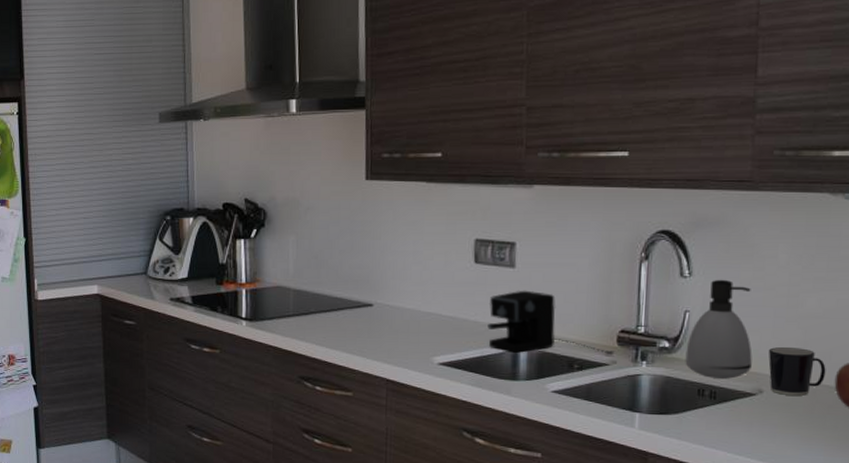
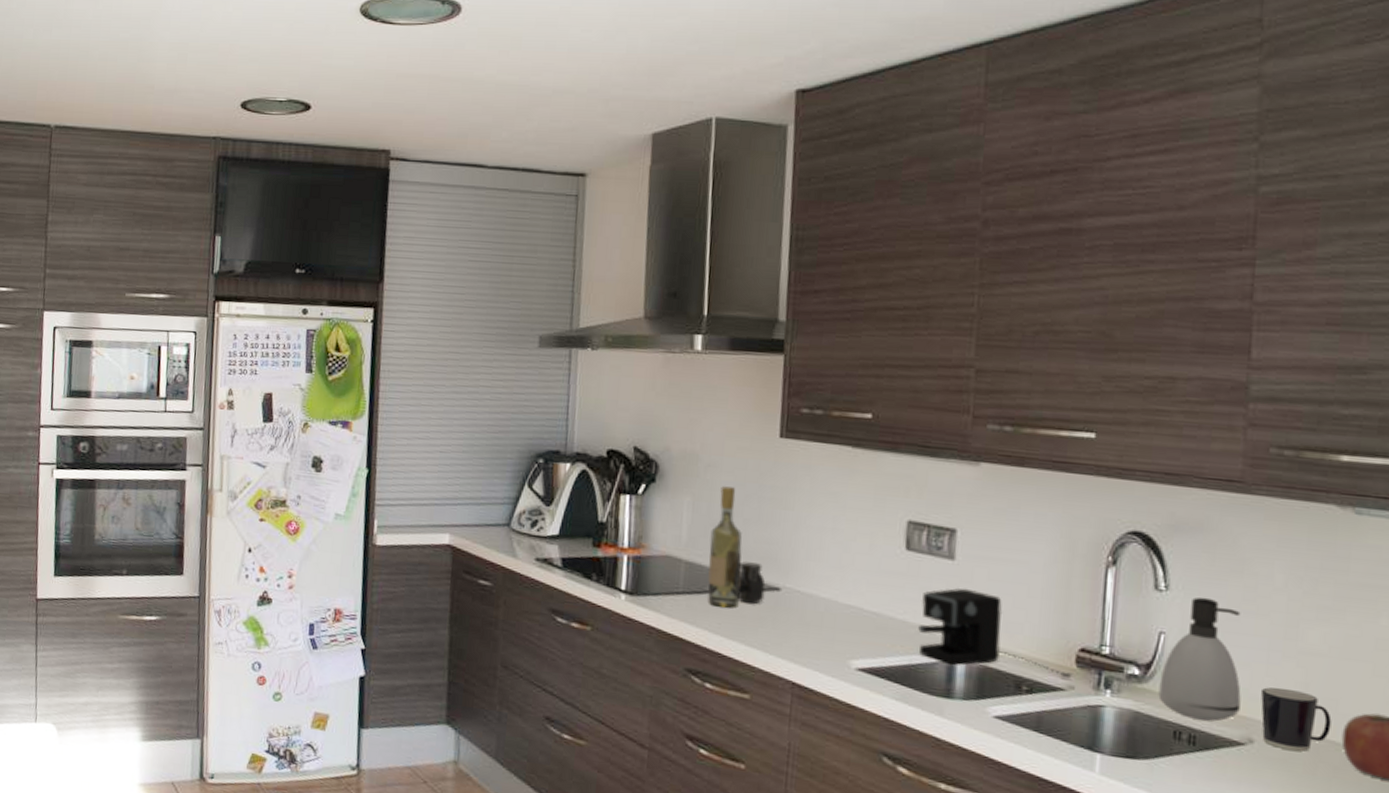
bottle: none [312,225,340,324] -> present [707,486,743,608]
jar: none [338,284,361,319] -> present [737,560,766,604]

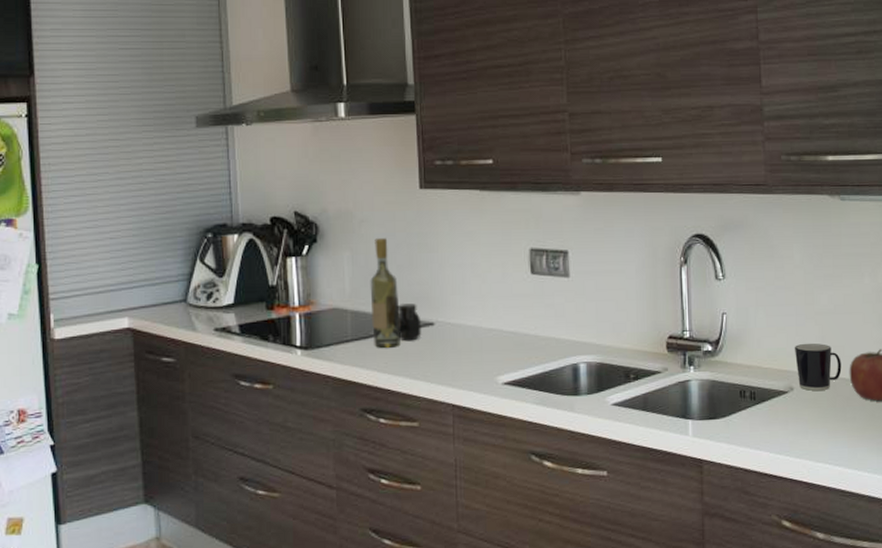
coffee maker: present [918,587,1073,679] -> none [547,300,665,366]
soap dispenser: present [1158,597,1241,722] -> none [726,280,782,379]

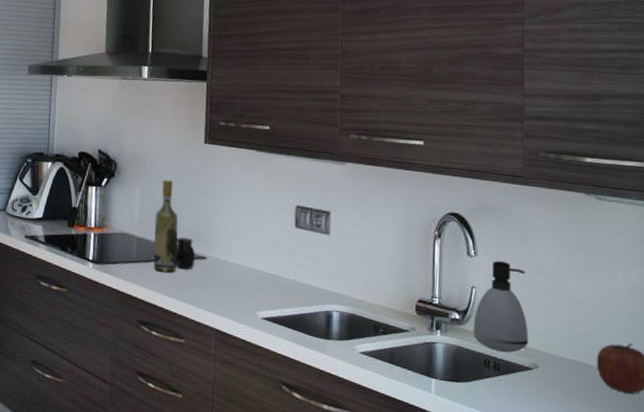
soap dispenser: none [726,280,782,379] -> present [473,260,528,353]
mug: present [794,343,842,392] -> none [541,326,589,374]

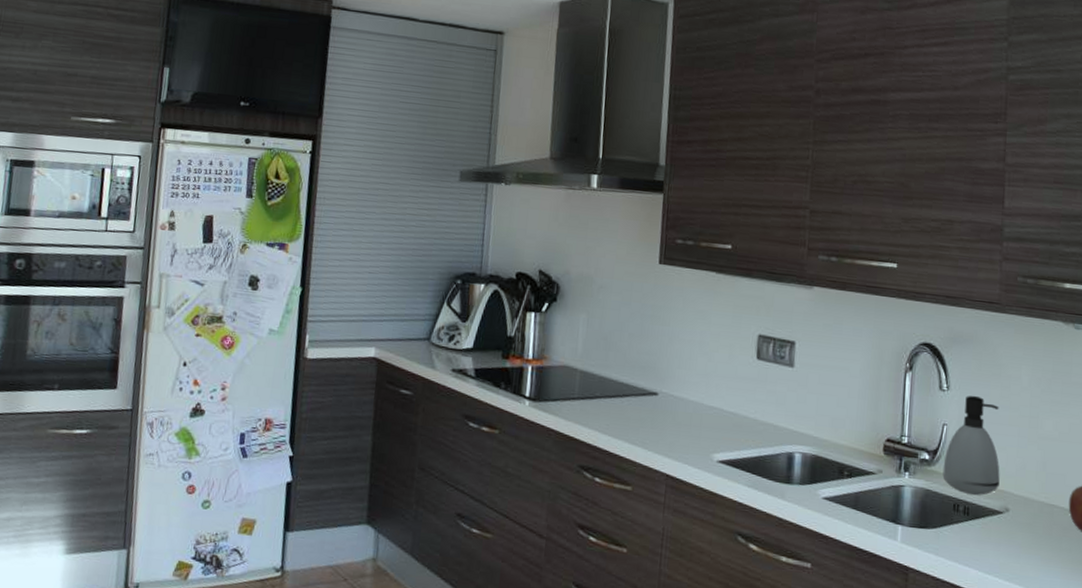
bottle: present [153,180,179,273] -> none [598,305,628,411]
jar: present [175,236,196,269] -> none [623,369,646,407]

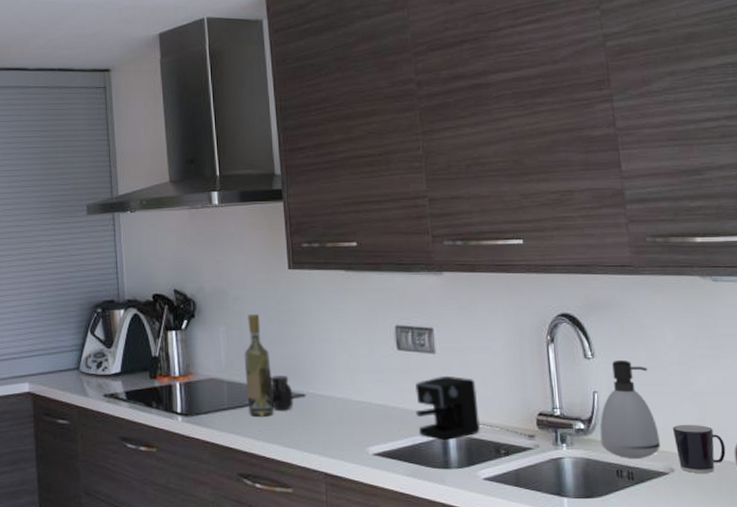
bottle: none [598,305,628,411] -> present [244,314,274,417]
jar: none [623,369,646,407] -> present [270,374,294,410]
coffee maker: none [766,390,881,464] -> present [415,375,536,440]
mug: none [1013,466,1062,517] -> present [672,424,726,474]

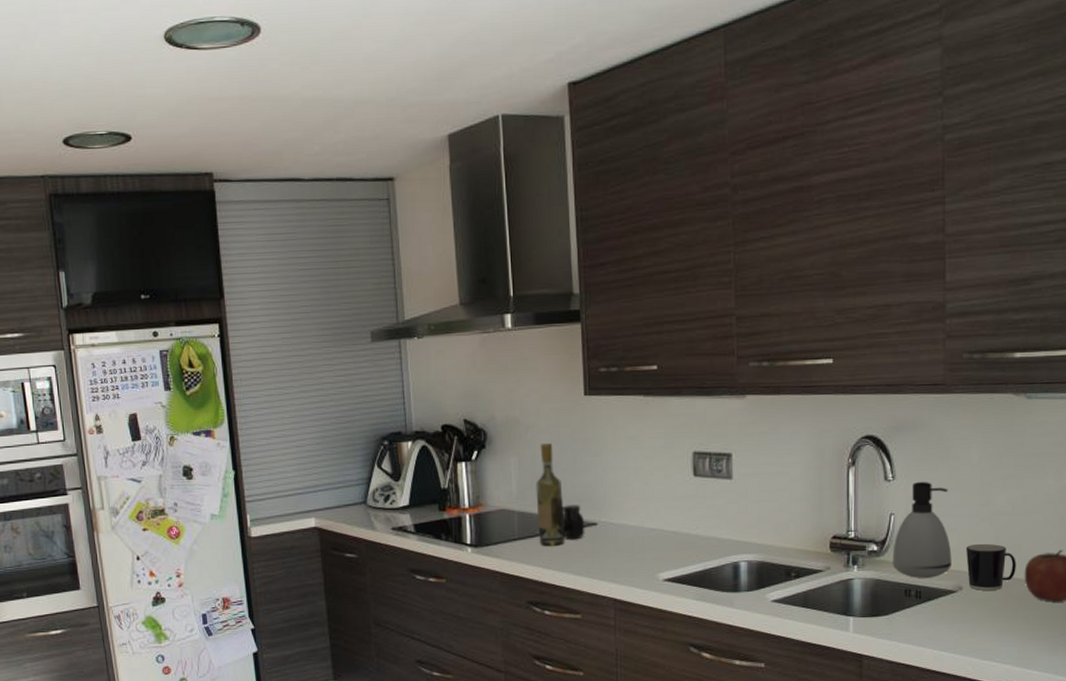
coffee maker: present [415,375,536,440] -> none [709,501,828,564]

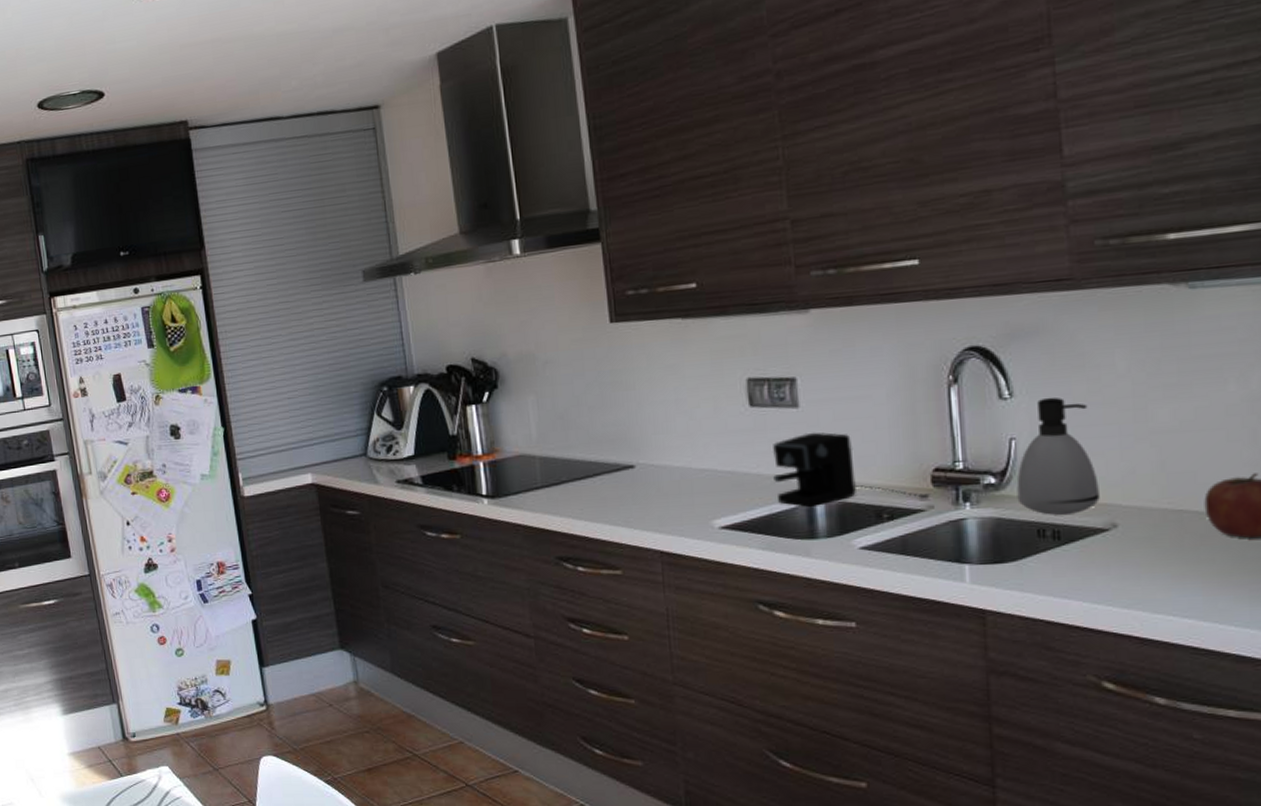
bottle: present [536,443,565,546] -> none [558,379,597,494]
jar: present [562,504,585,539] -> none [591,445,621,485]
coffee maker: none [709,501,828,564] -> present [773,432,930,507]
mug: present [965,543,1017,591] -> none [1117,469,1192,528]

